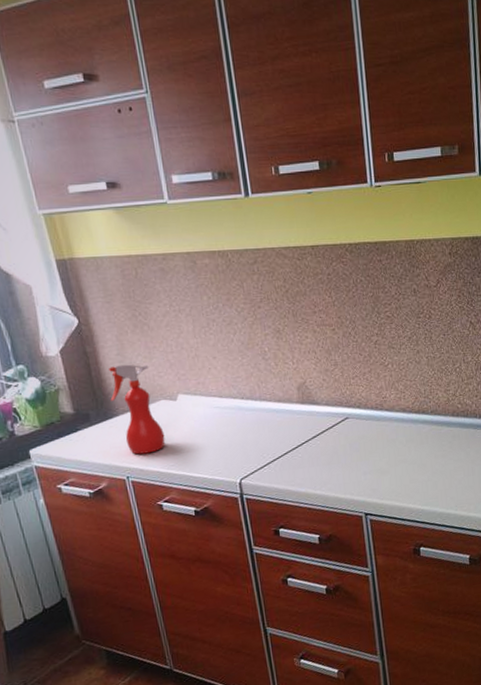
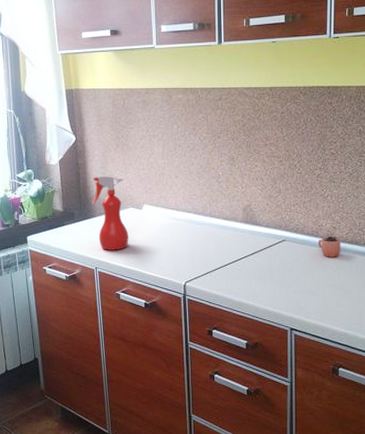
cocoa: none [383,396,409,431] -> present [317,226,341,257]

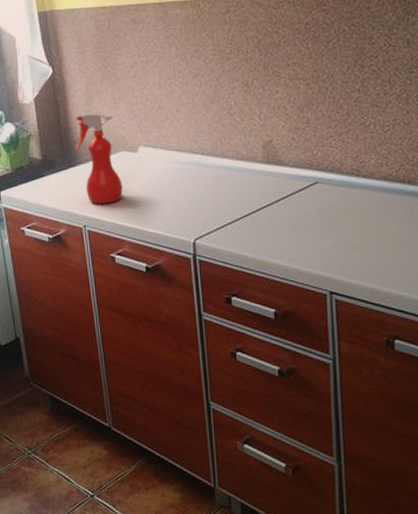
cocoa: present [317,226,341,257] -> none [359,162,390,202]

